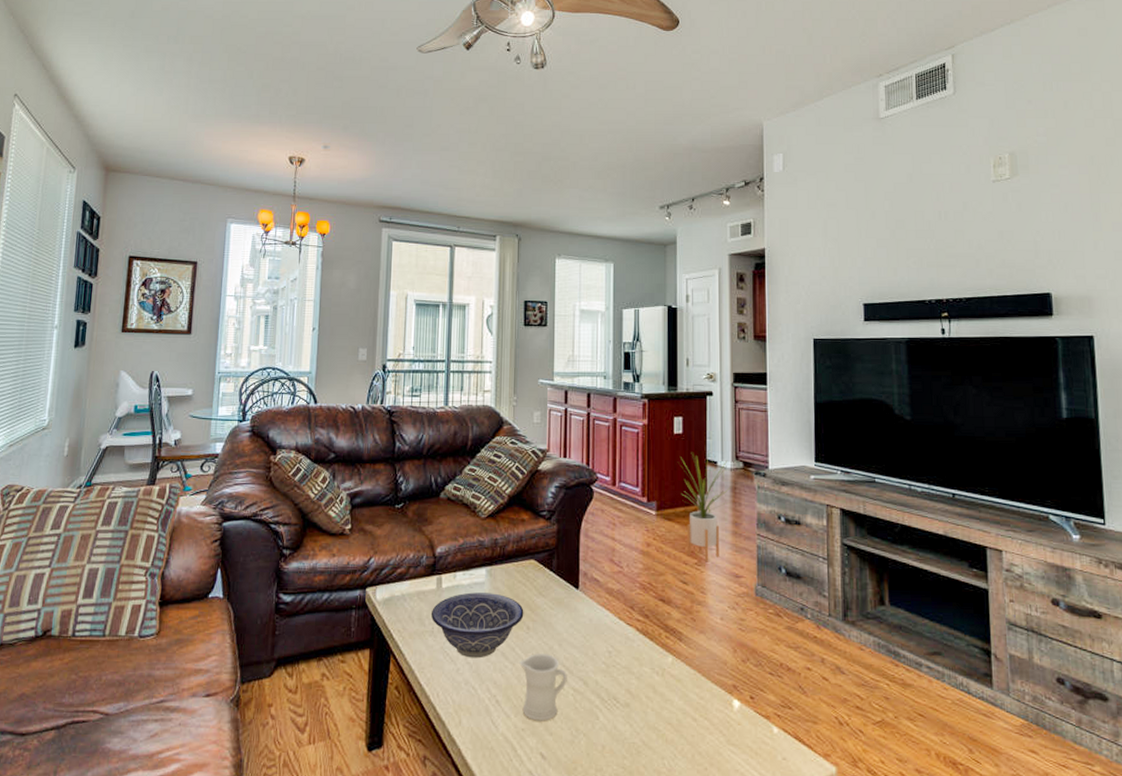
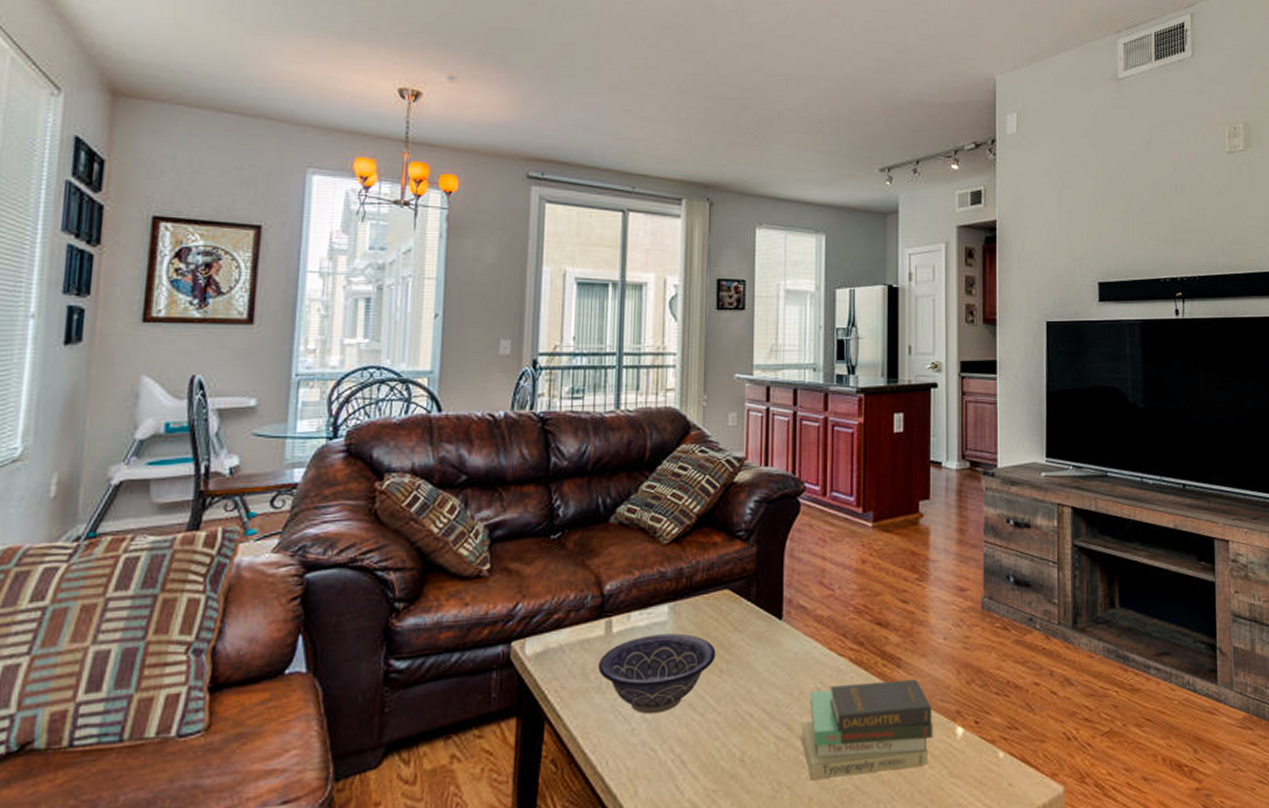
mug: present [519,654,567,721] -> none [710,699,768,780]
books: none [595,651,712,732] -> present [801,679,933,780]
house plant: present [681,450,732,562] -> none [901,449,958,577]

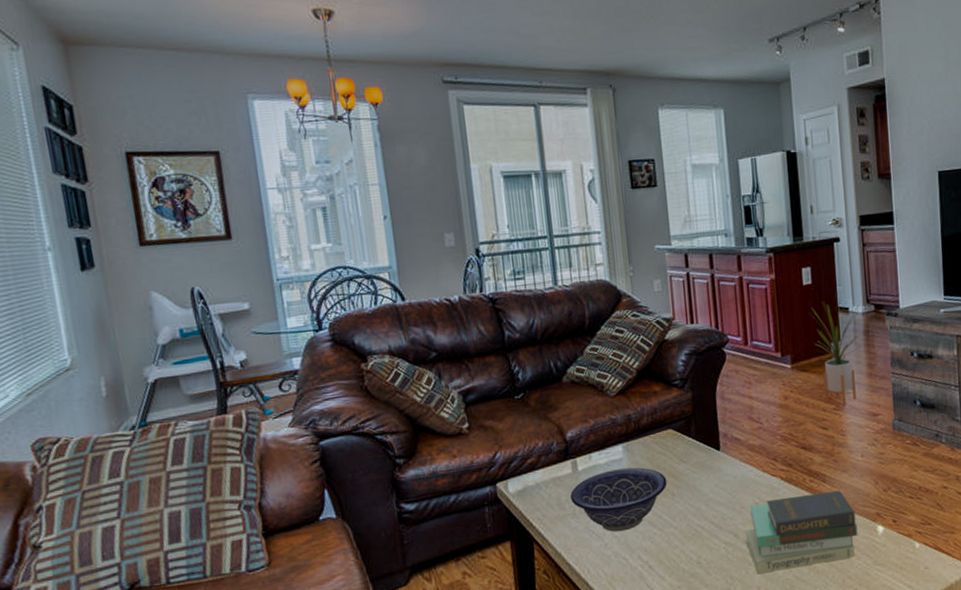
house plant: none [901,449,958,577] -> present [812,297,865,406]

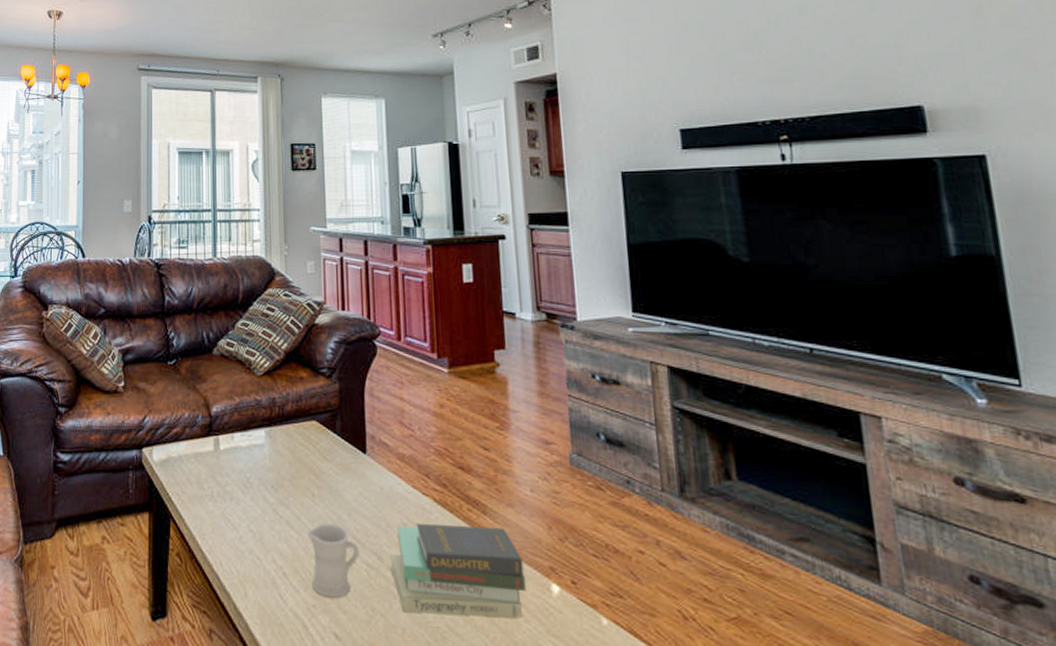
decorative bowl: present [570,467,667,532] -> none [209,455,308,526]
mug: none [668,515,718,578] -> present [306,523,359,598]
house plant: present [812,297,865,406] -> none [473,300,535,426]

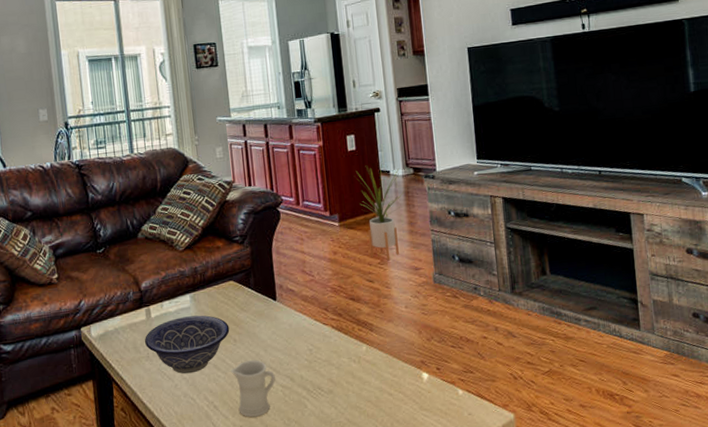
decorative bowl: none [209,455,308,526] -> present [144,315,230,374]
books: present [390,523,526,619] -> none [300,338,404,416]
house plant: none [473,300,535,426] -> present [356,161,405,261]

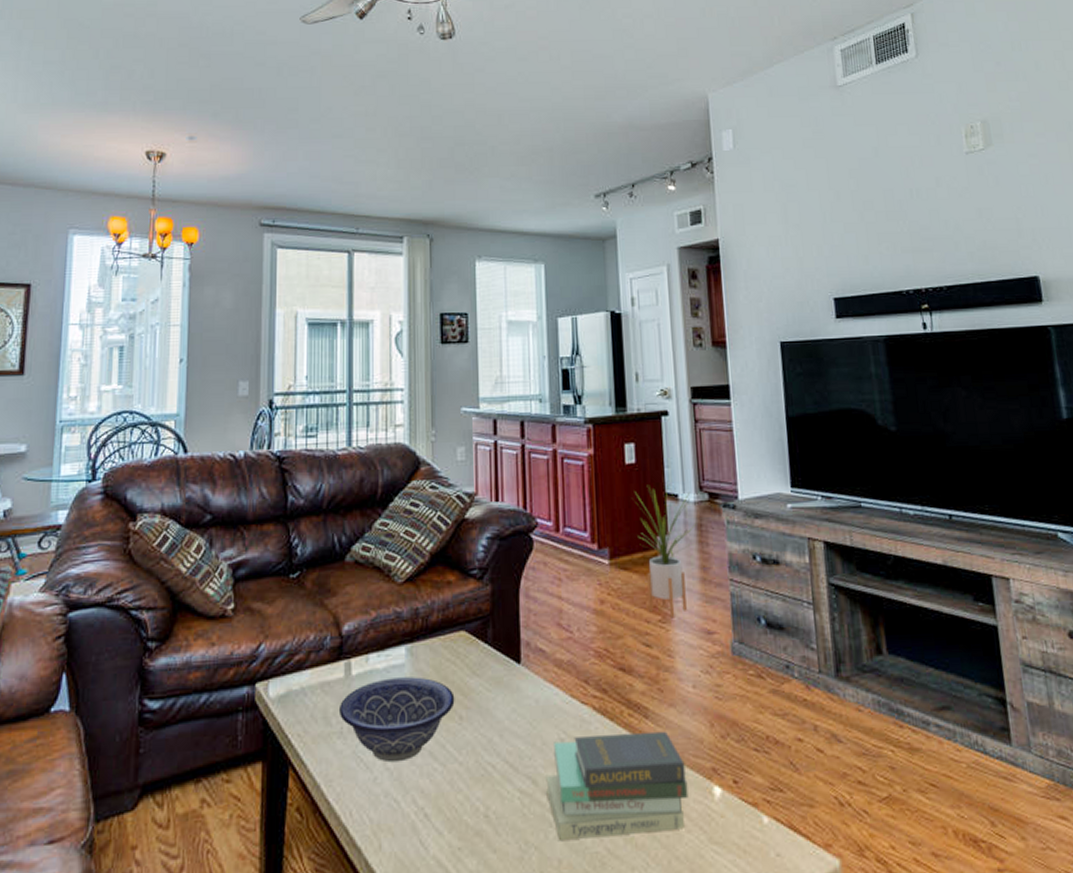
mug: present [231,360,276,418] -> none [451,749,512,836]
books: none [300,338,404,416] -> present [546,731,689,840]

